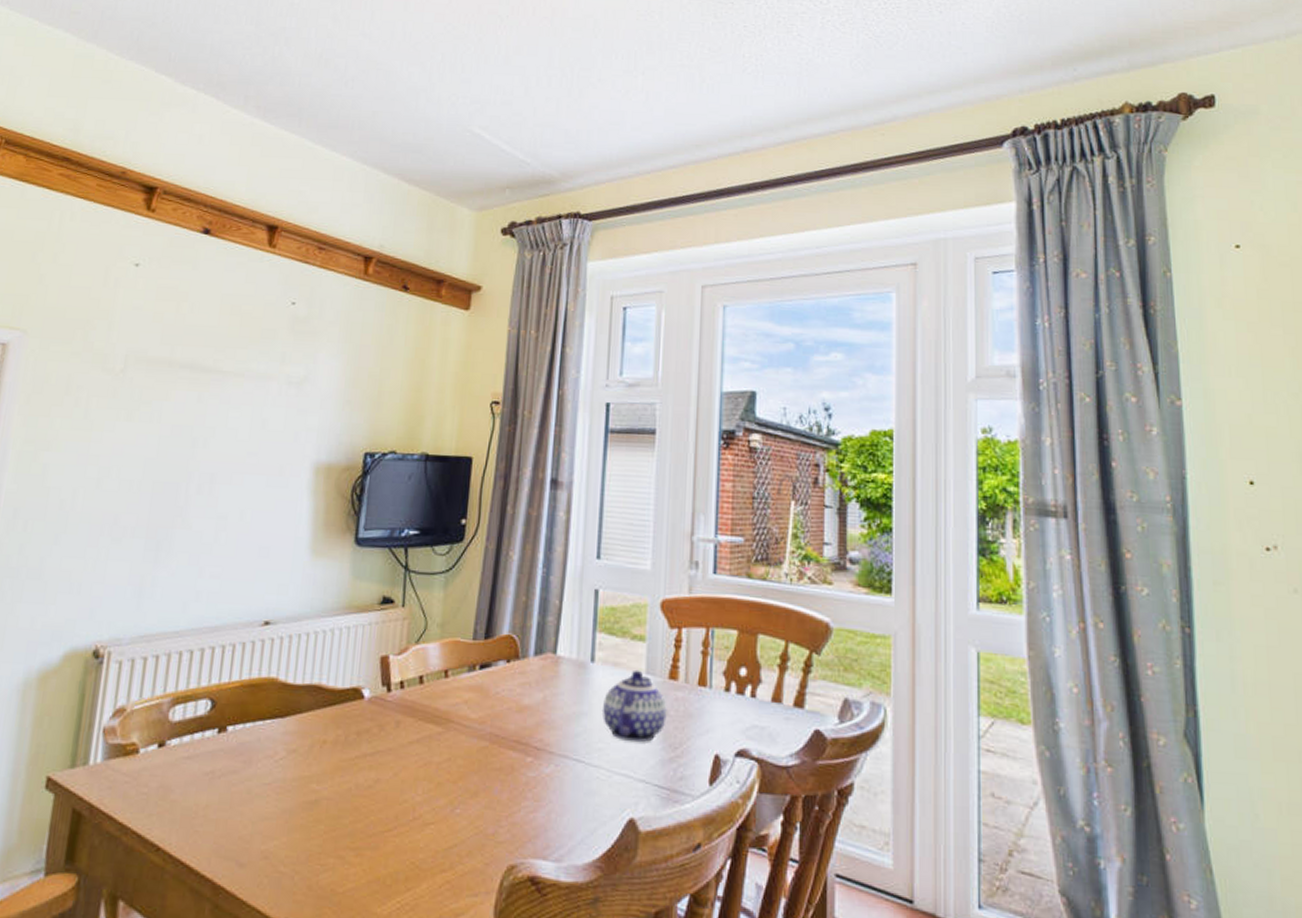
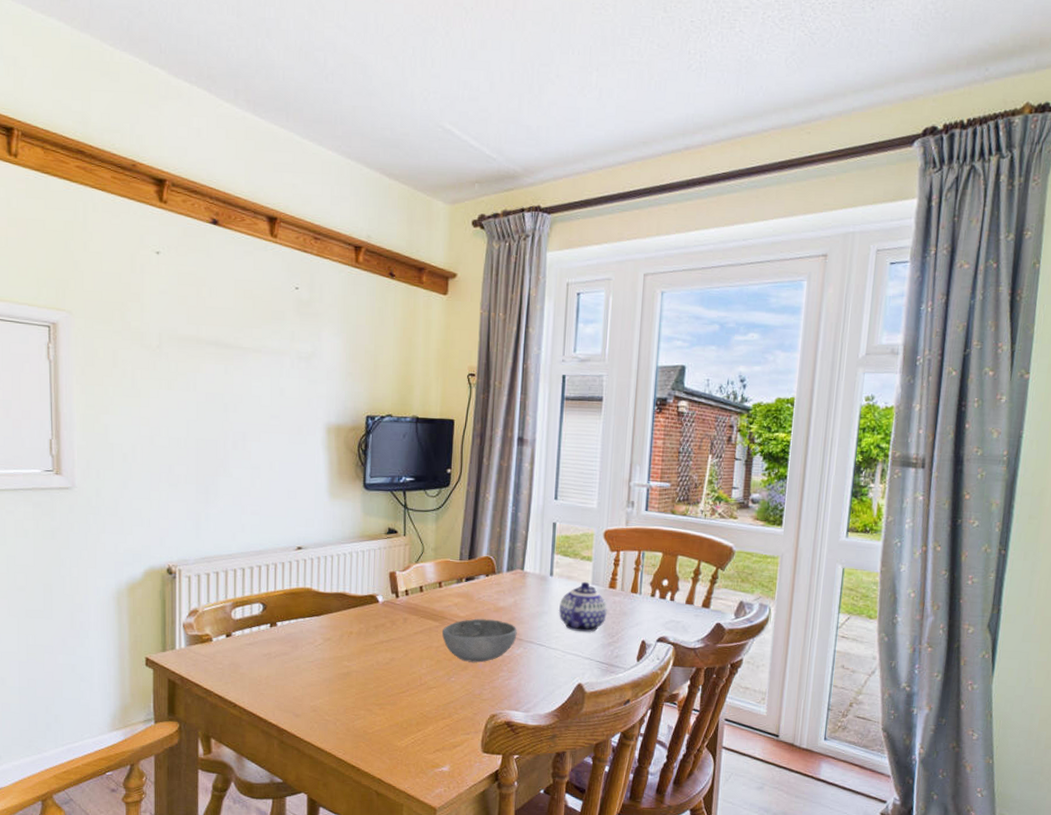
bowl: none [445,721,547,786] -> present [441,618,517,663]

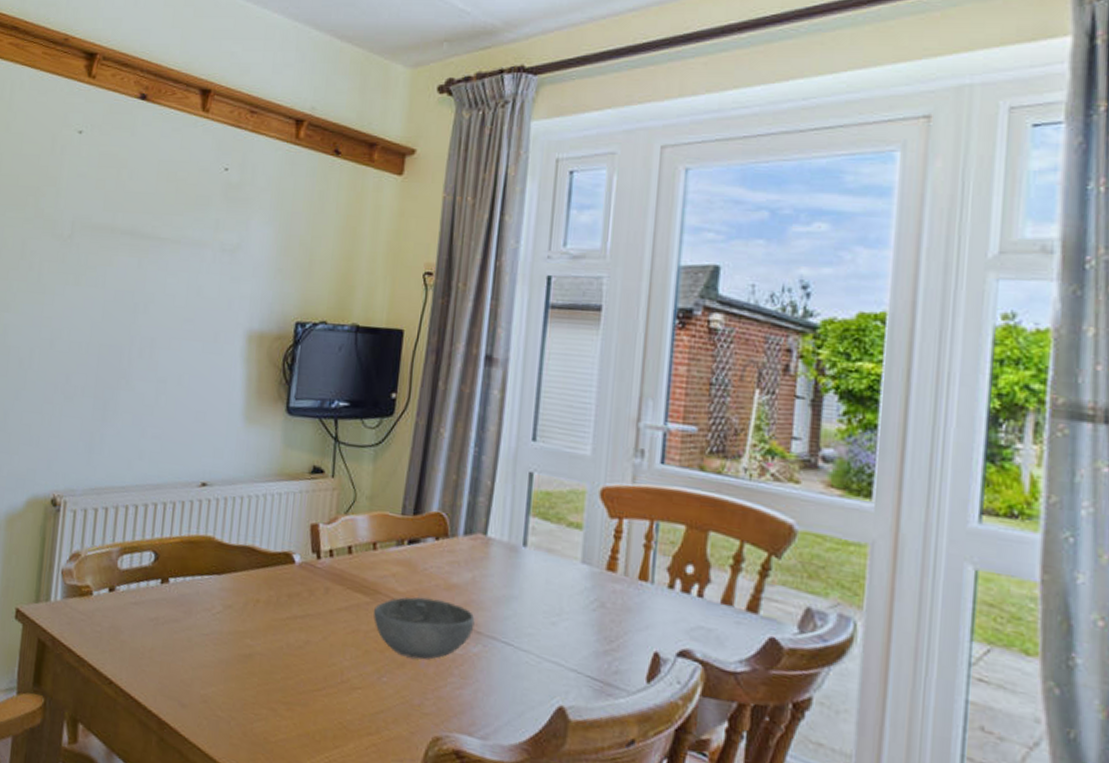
teapot: present [558,581,607,633] -> none [533,557,603,632]

